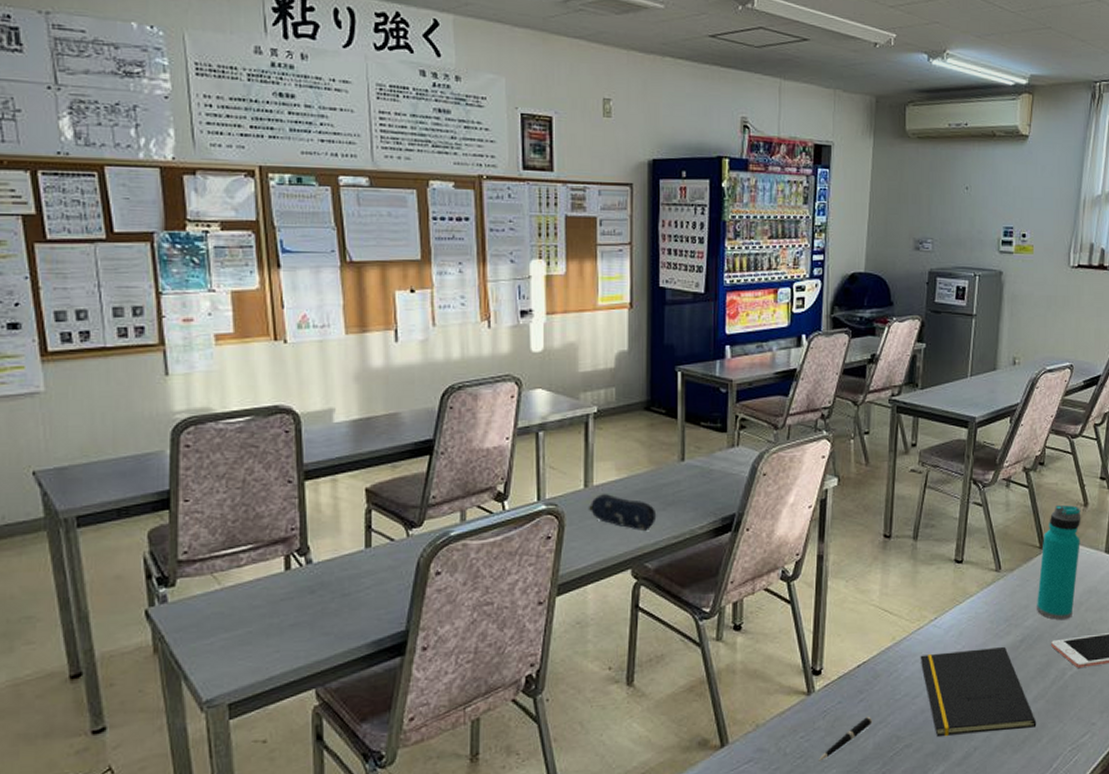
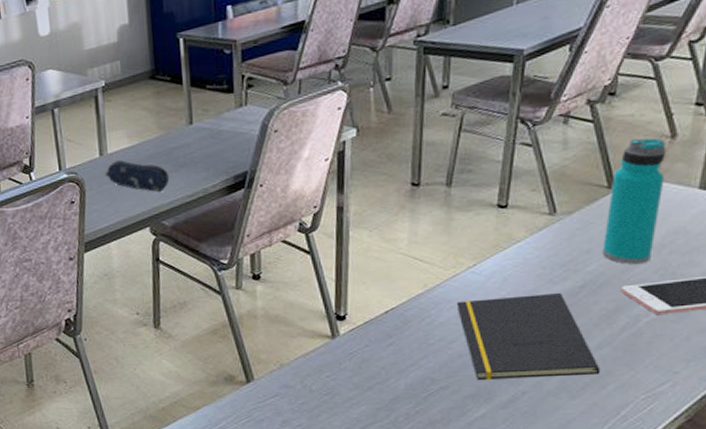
pen: present [818,716,873,761] -> none [345,359,404,399]

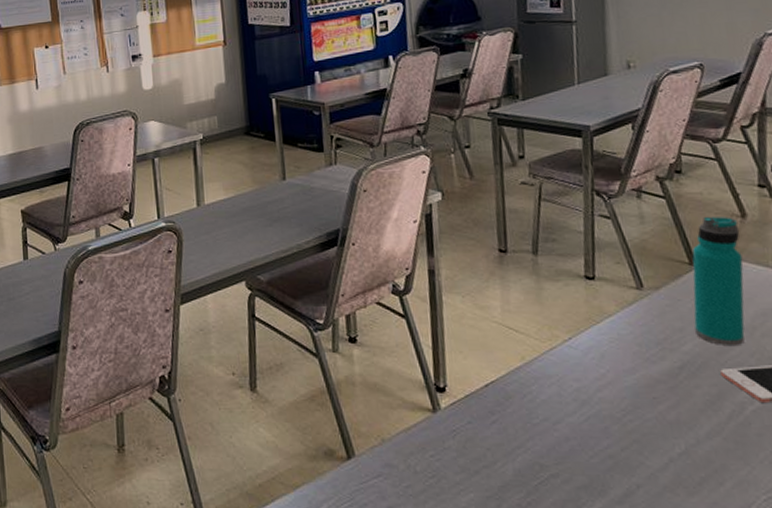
pencil case: present [104,160,170,193] -> none [201,212,265,246]
notepad: present [456,292,601,381] -> none [556,372,715,470]

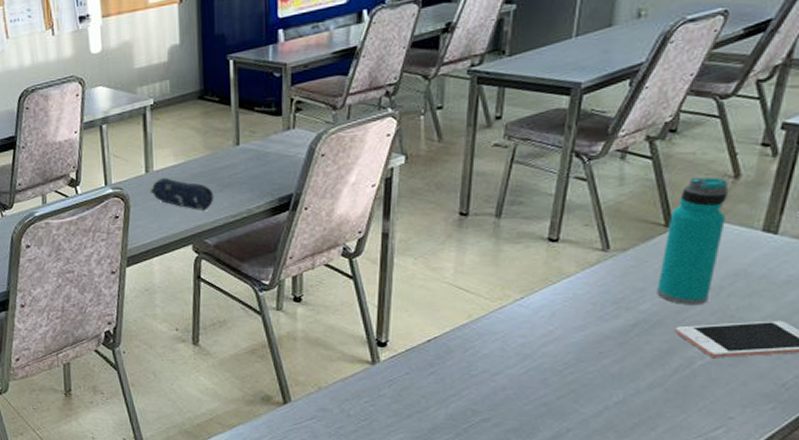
pencil case: none [201,212,265,246] -> present [150,178,214,212]

